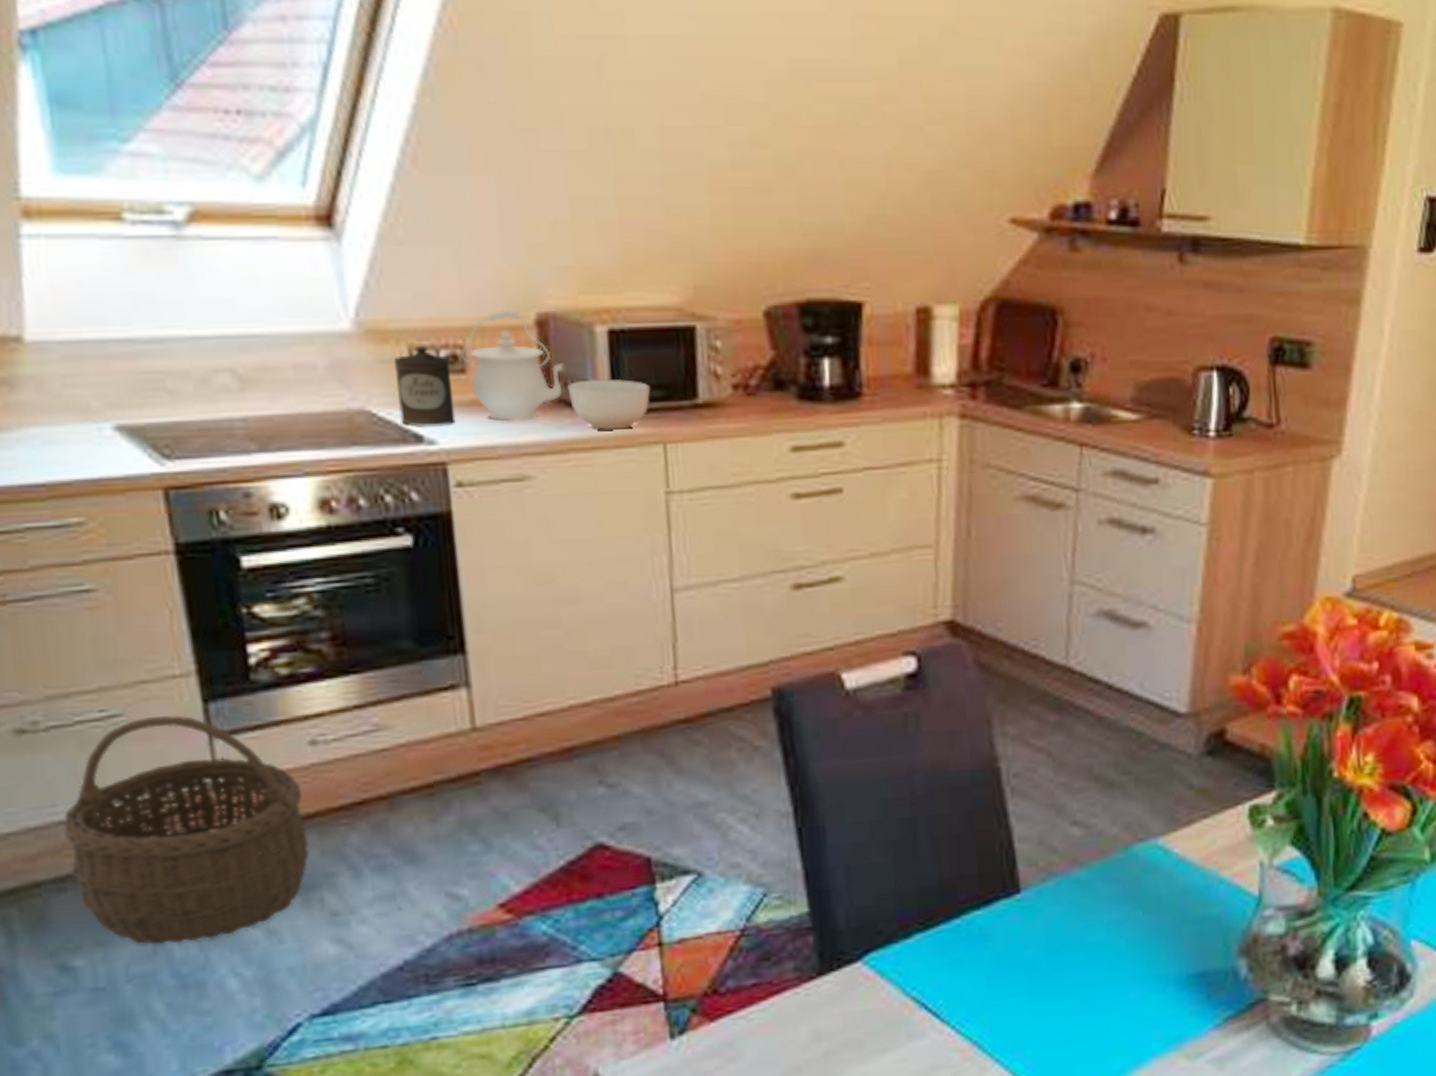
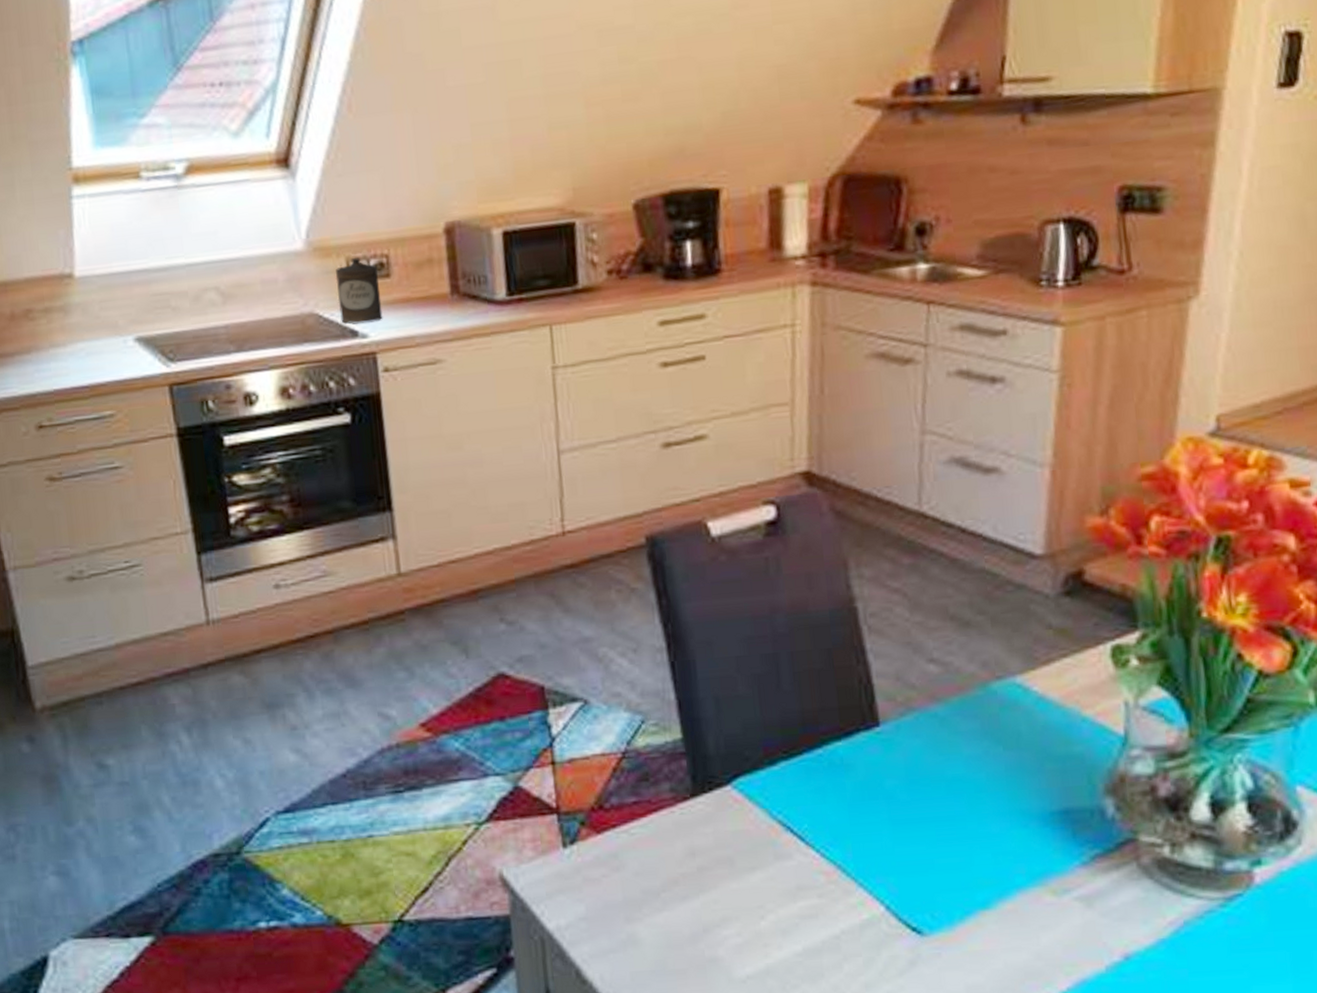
wicker basket: present [63,715,309,945] -> none [100,565,275,749]
teapot: present [459,309,564,422] -> none [385,221,468,316]
bowl: present [567,378,651,431] -> none [470,273,539,317]

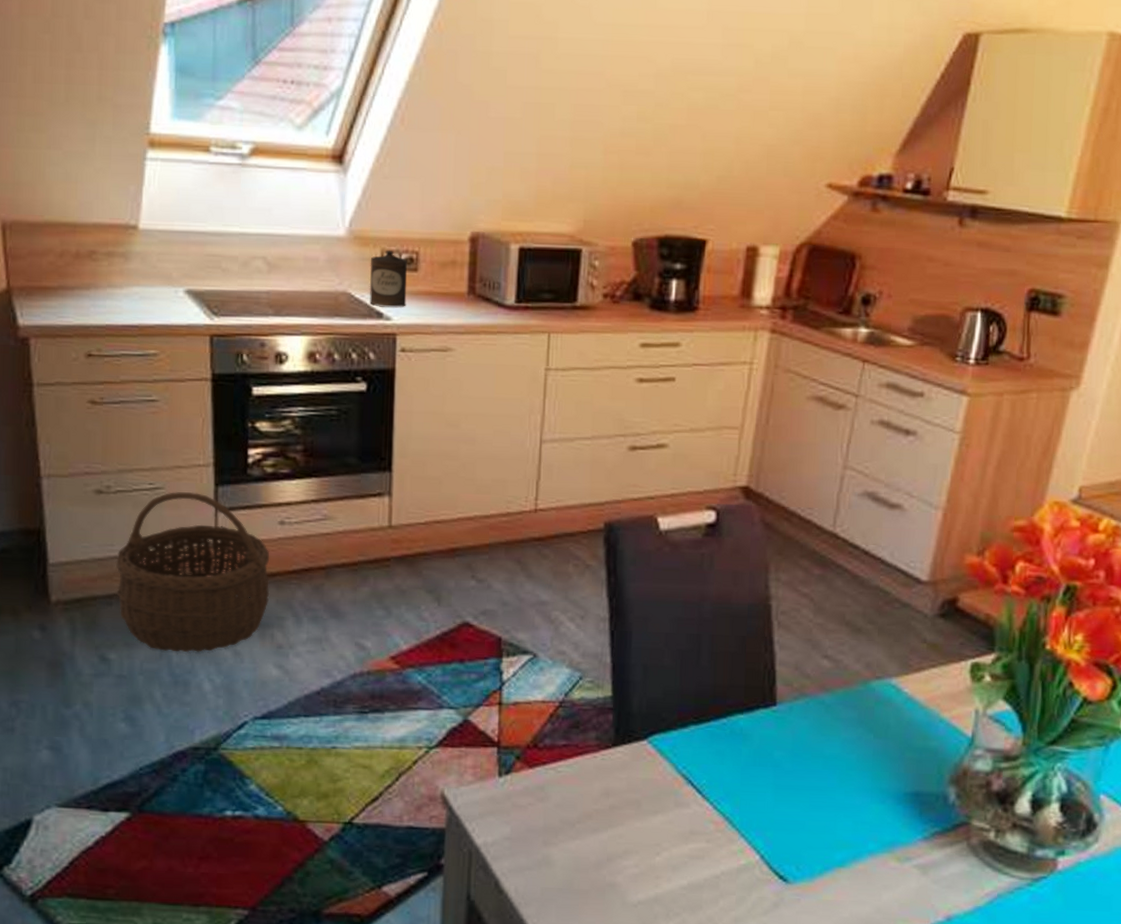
wicker basket: none [100,565,275,749] -> present [116,492,270,653]

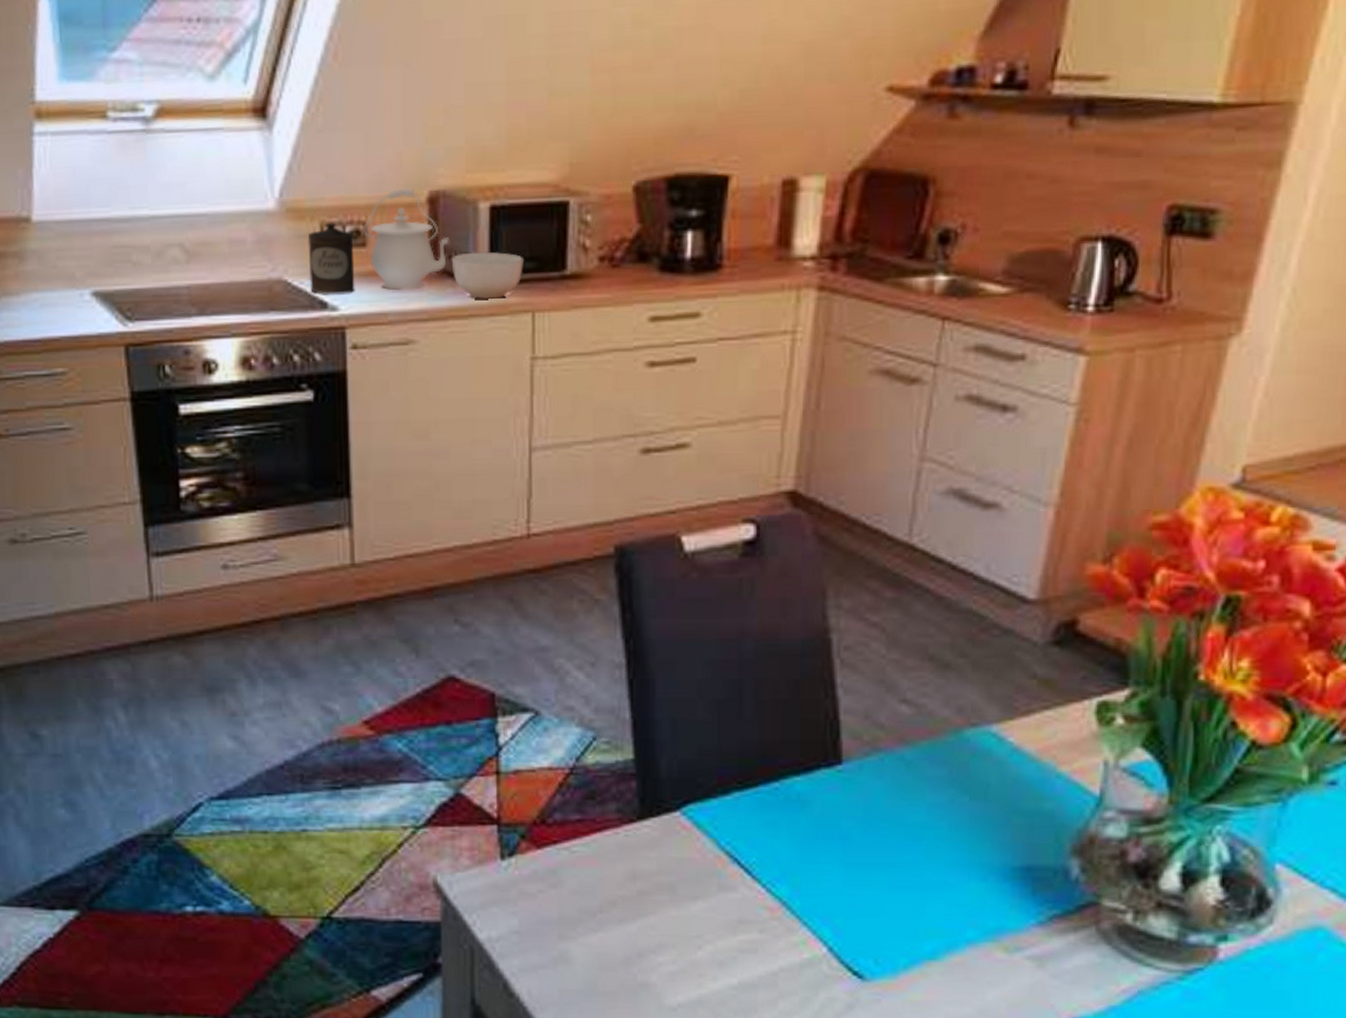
wicker basket: present [116,492,270,653] -> none [39,536,217,725]
teapot: none [415,227,485,309] -> present [362,188,449,291]
bowl: none [486,282,544,321] -> present [451,251,525,300]

